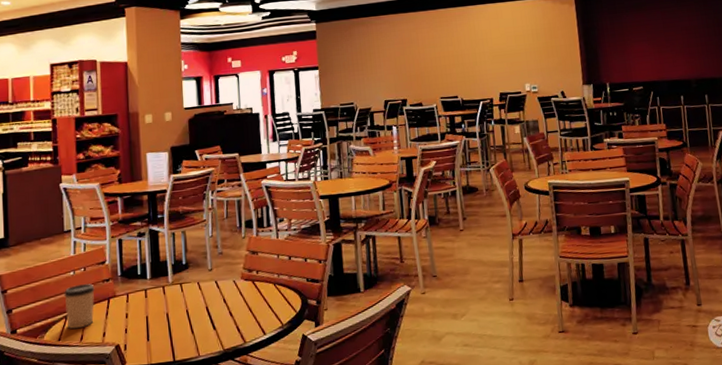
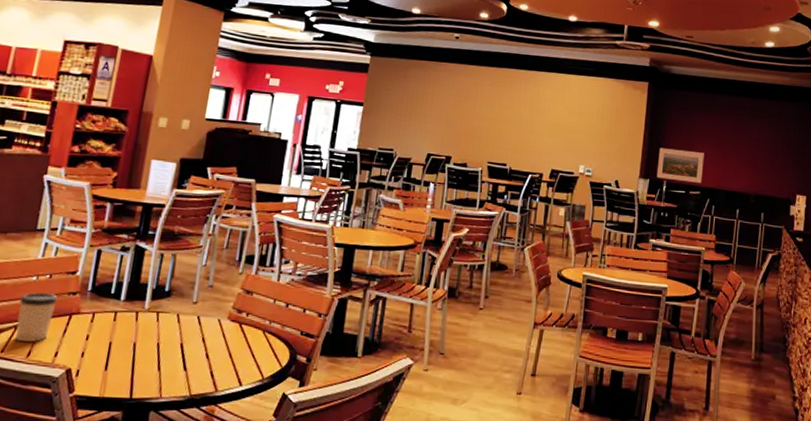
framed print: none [596,50,643,82] -> present [656,148,704,183]

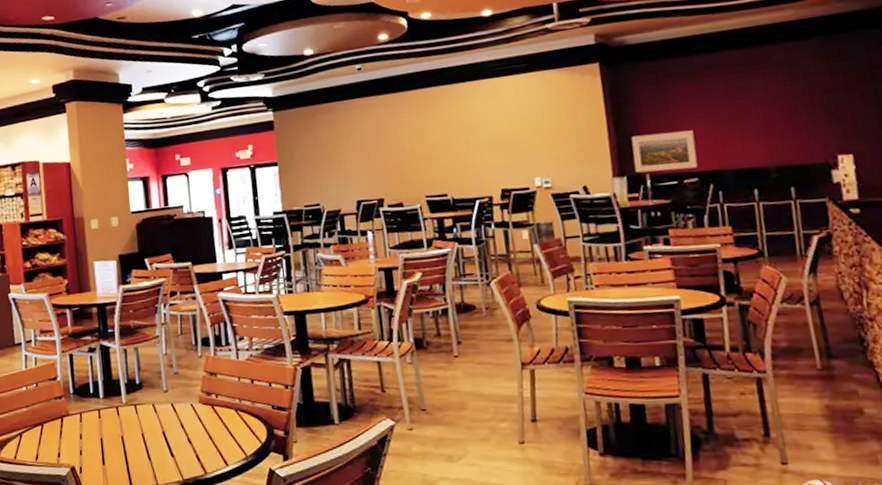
cup: present [15,292,58,342] -> none [18,400,48,447]

